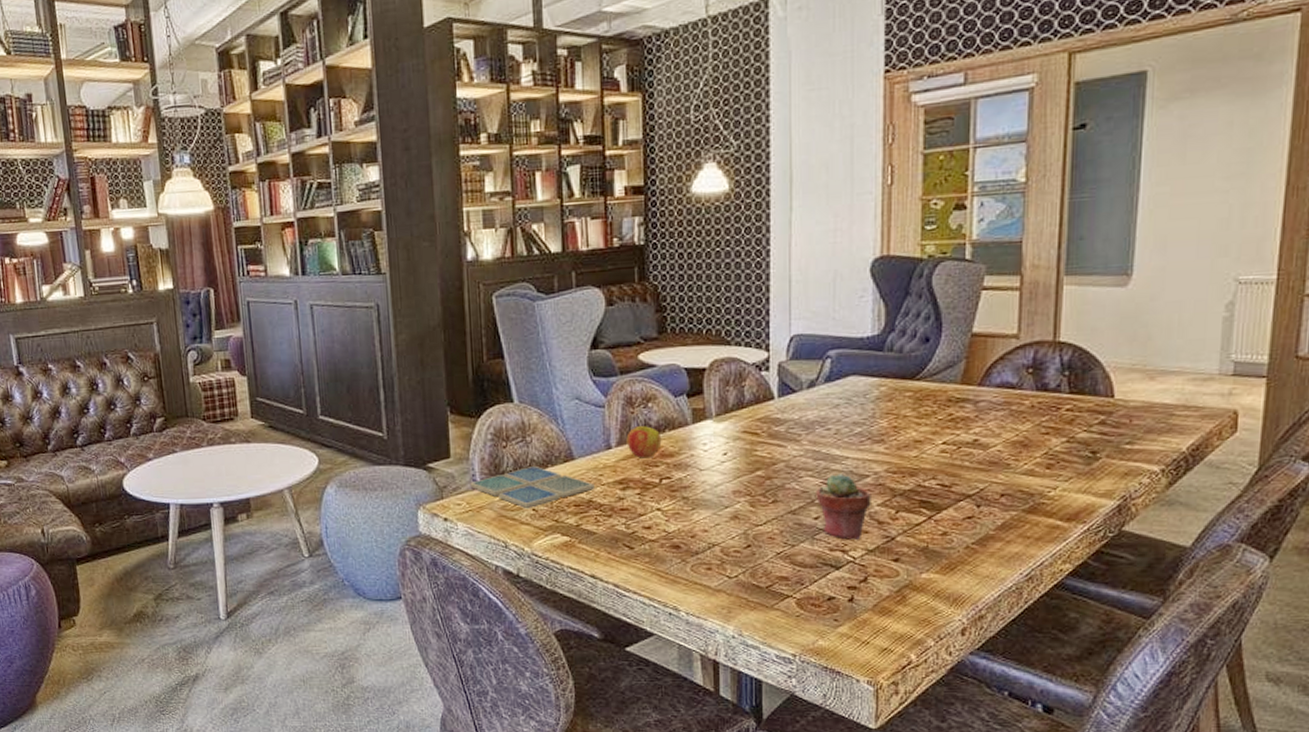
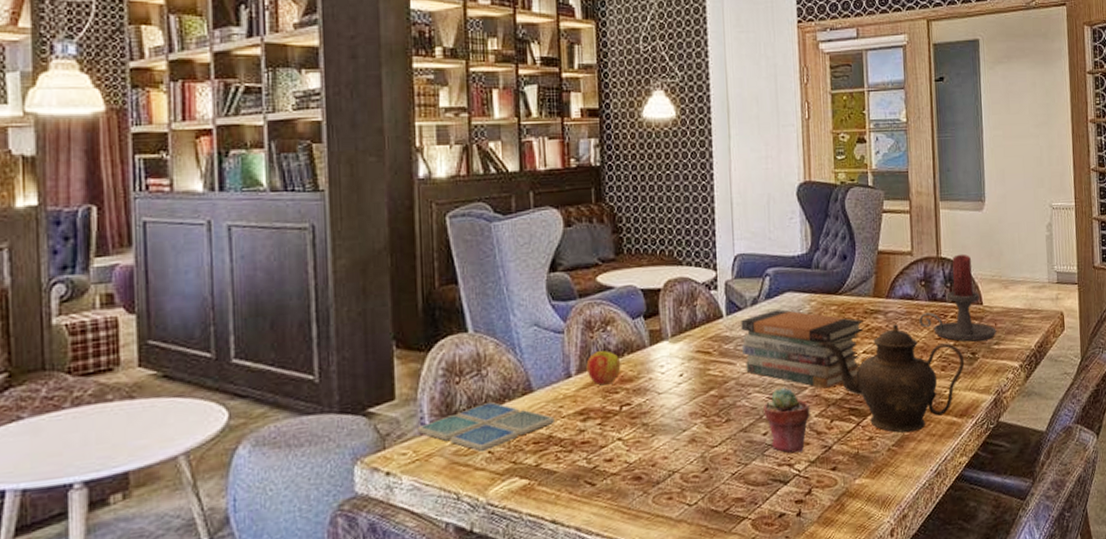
book stack: none [795,393,946,478] -> present [741,309,864,389]
teapot: none [887,415,1080,532] -> present [818,324,965,433]
candle holder: none [1021,338,1131,439] -> present [919,254,997,342]

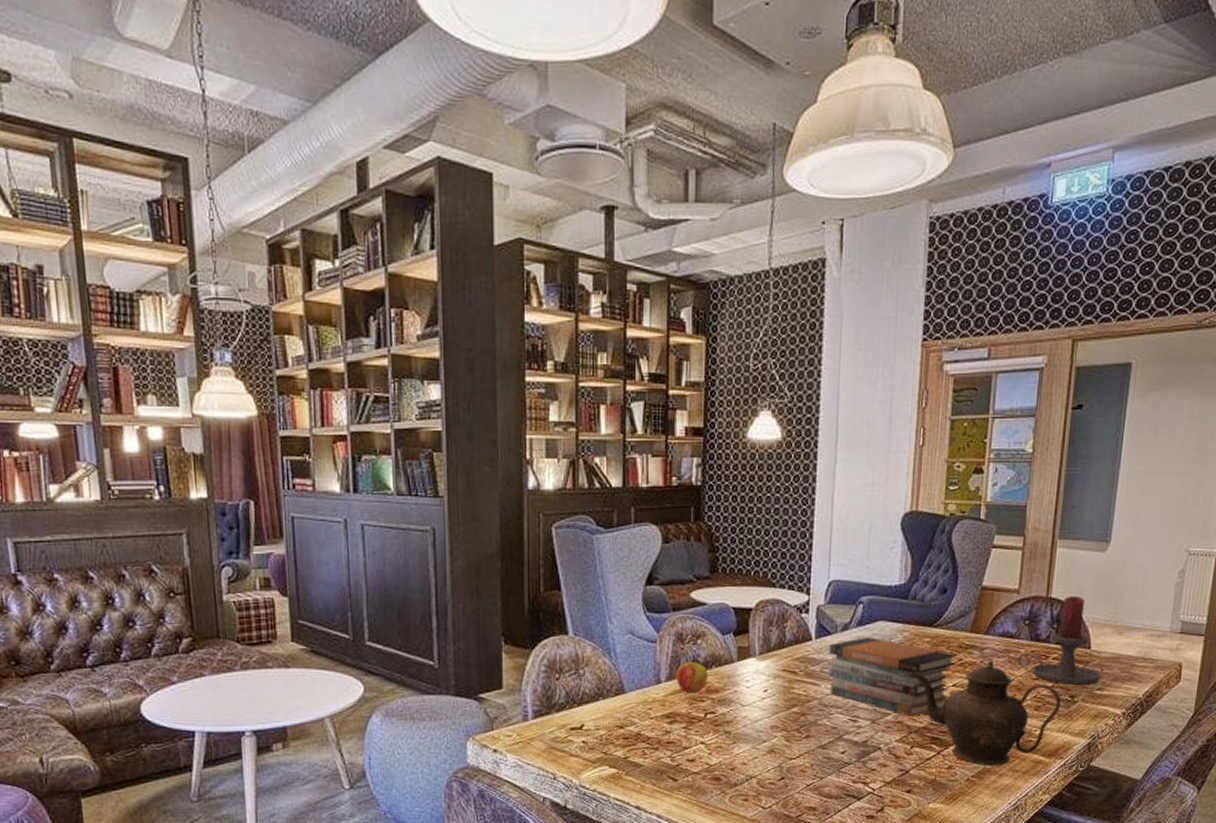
drink coaster: present [417,401,554,452] -> none [521,698,643,740]
potted succulent: present [763,387,810,454] -> none [844,711,891,773]

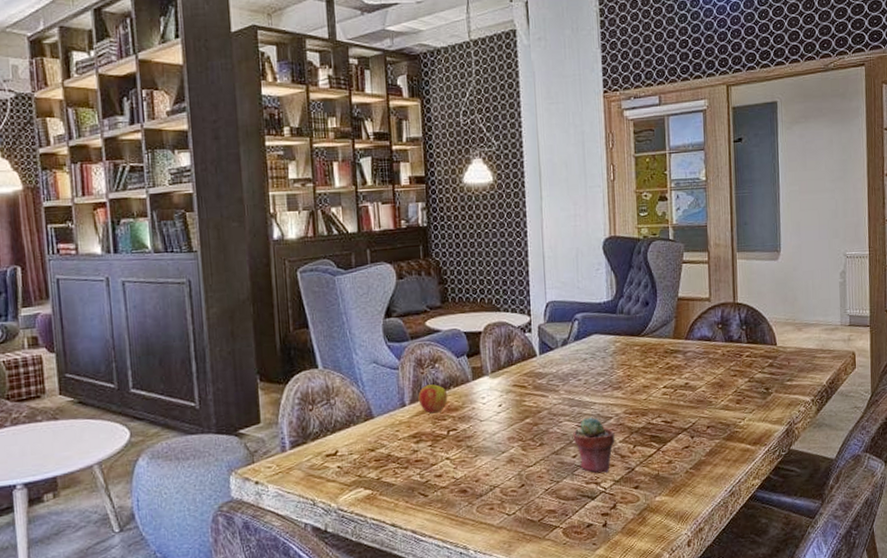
book stack: present [828,637,957,716] -> none [552,349,664,418]
potted succulent: none [844,711,891,773] -> present [573,417,615,474]
teapot: present [907,661,1062,766] -> none [623,362,759,458]
candle holder: present [1017,595,1102,685] -> none [716,299,790,379]

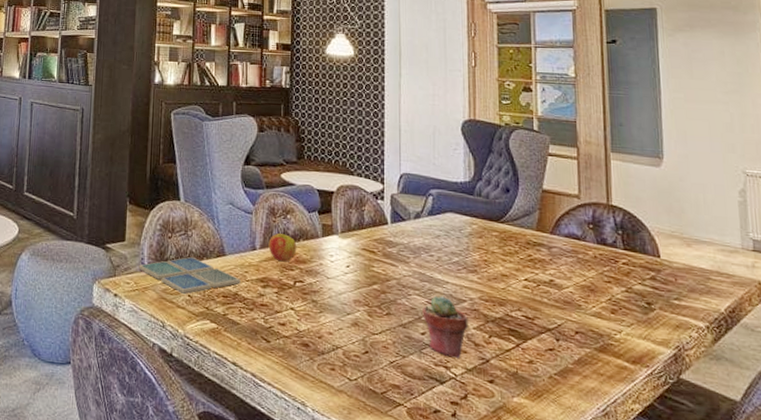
drink coaster: none [279,425,392,466] -> present [139,256,240,294]

